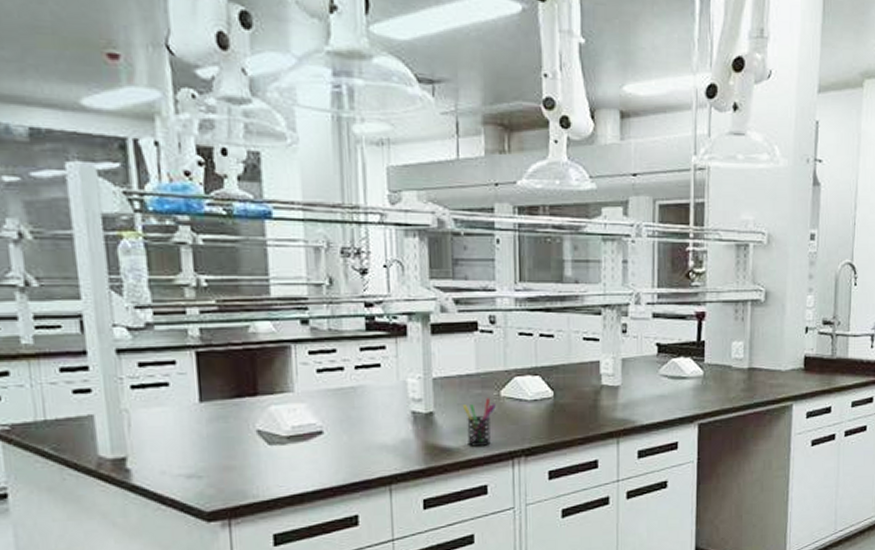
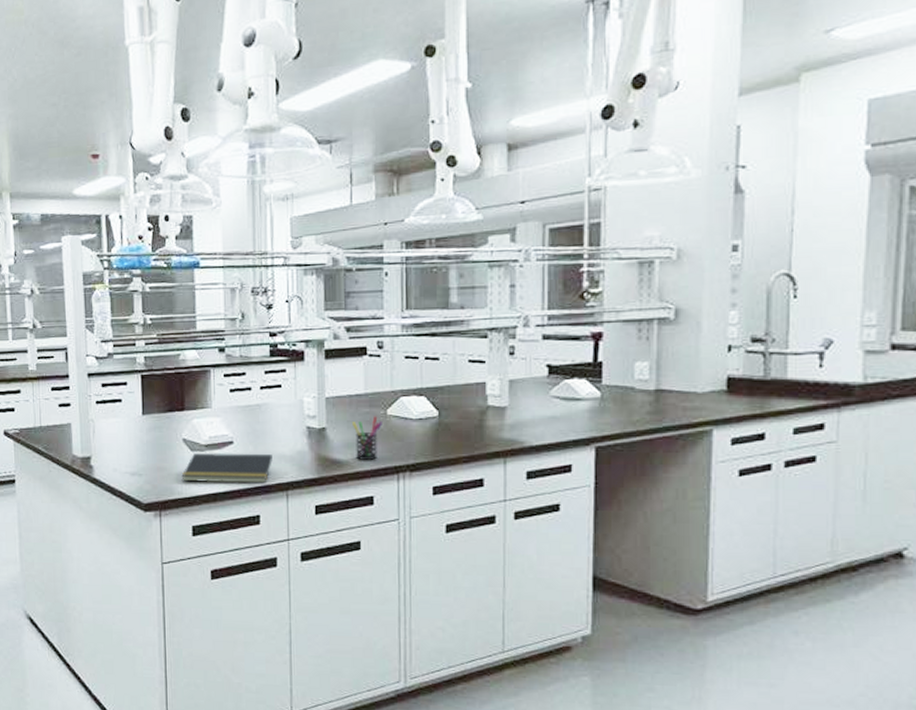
notepad: none [256,444,372,482] -> present [181,452,272,484]

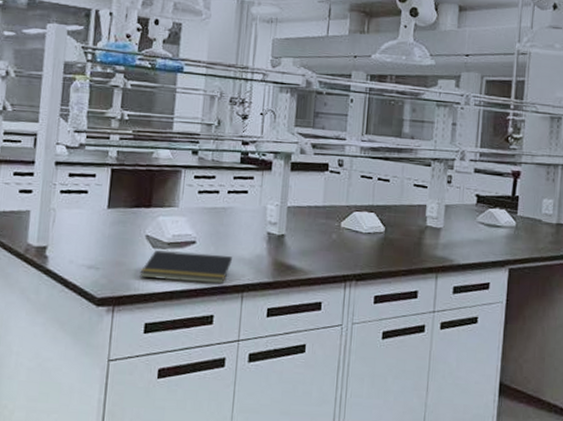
pen holder: present [352,416,382,460] -> none [309,227,336,268]

